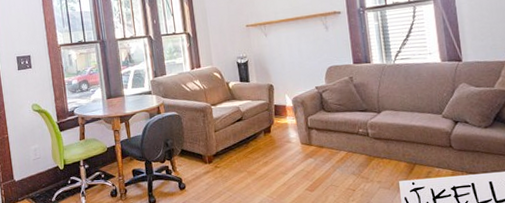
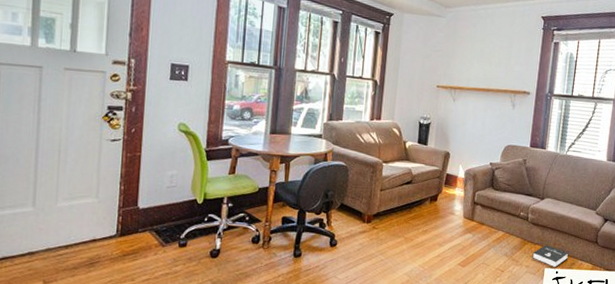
booklet: none [382,157,422,179] -> present [532,245,568,268]

